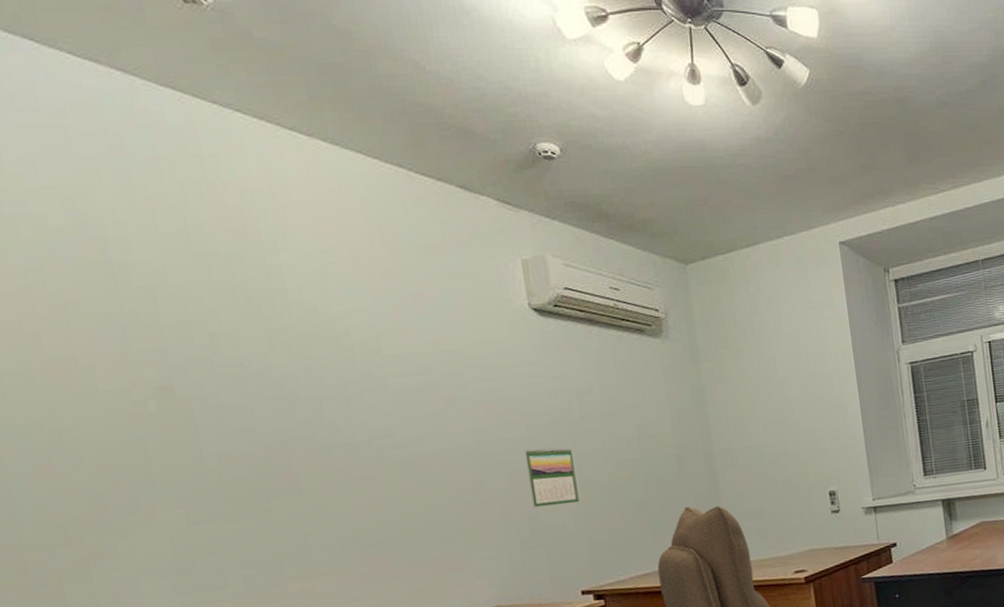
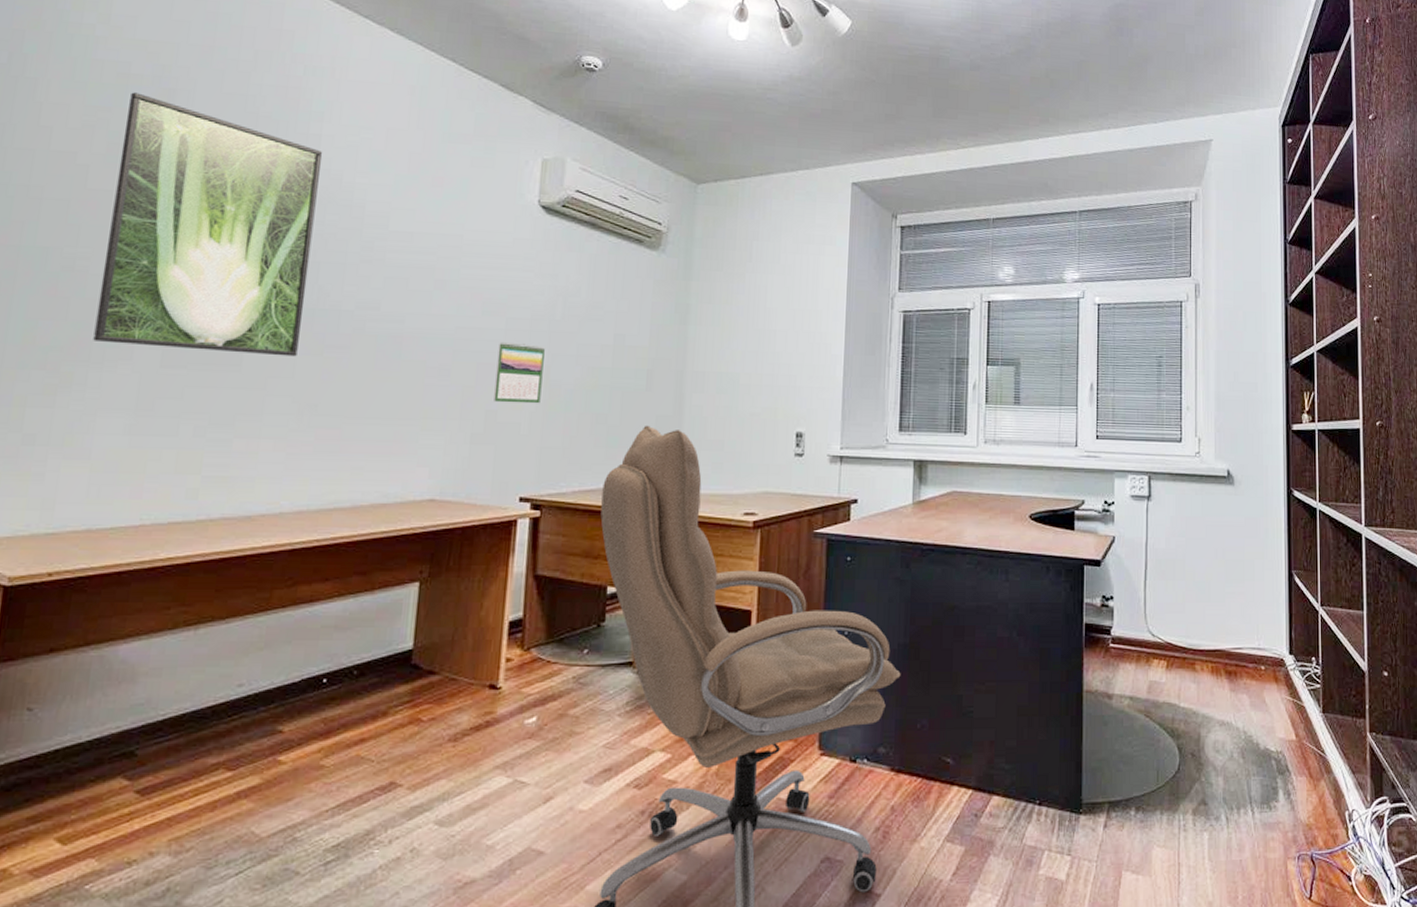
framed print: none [57,246,325,510] -> present [93,92,323,357]

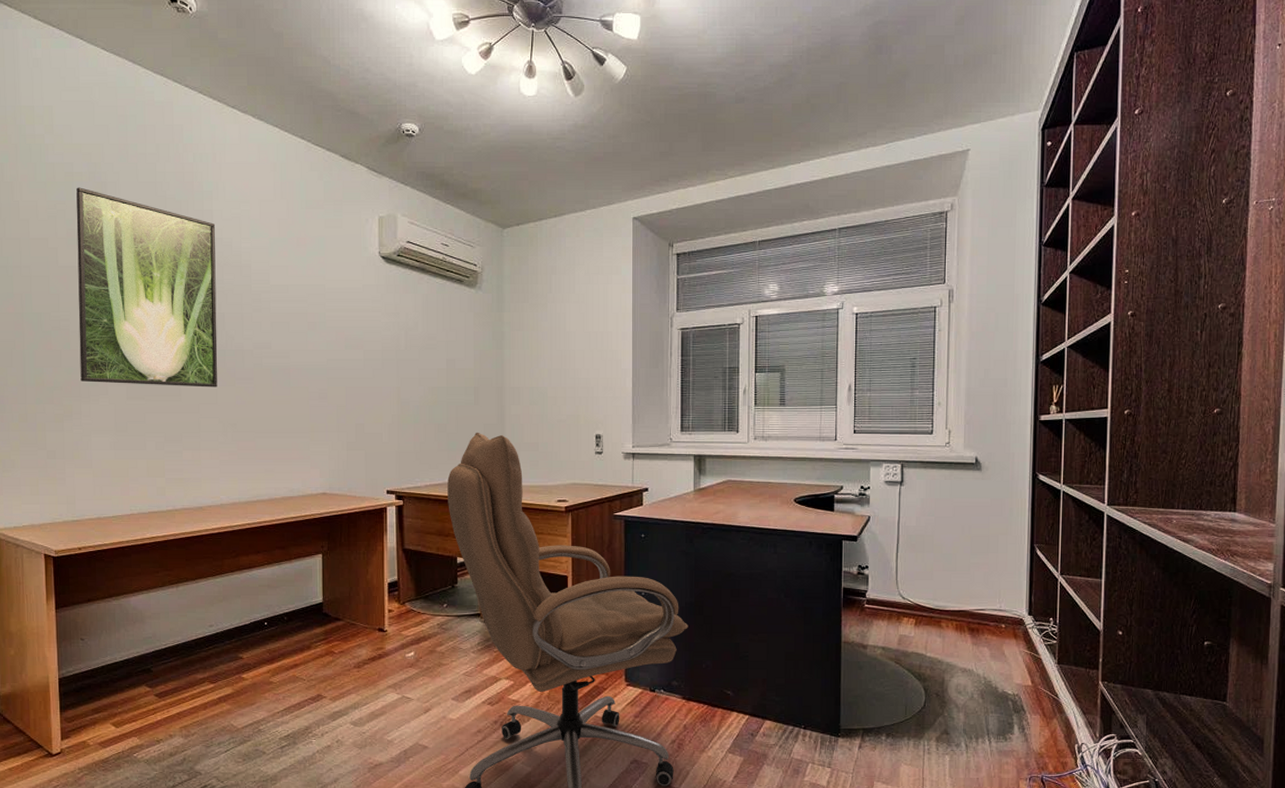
calendar: present [494,341,545,404] -> none [360,369,395,418]

